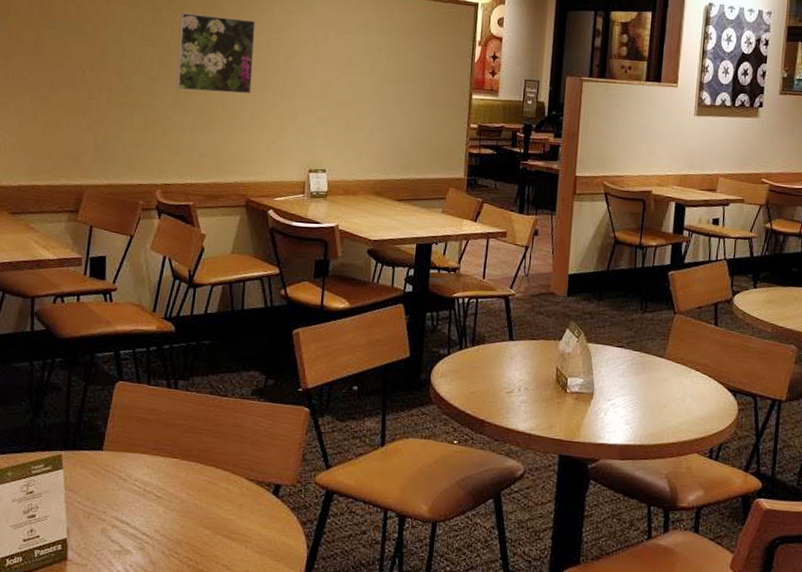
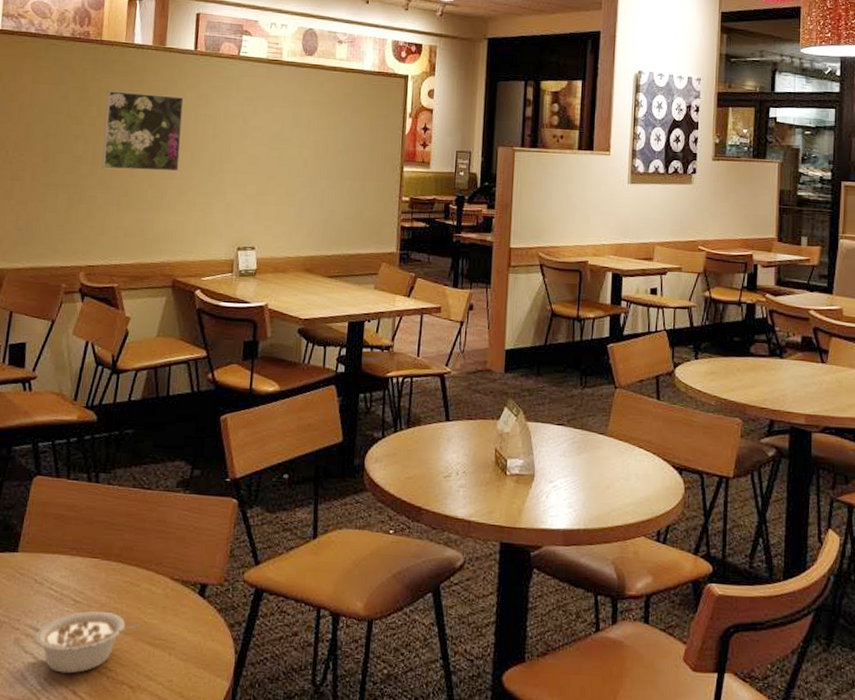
legume: none [121,506,218,562] -> present [36,611,140,674]

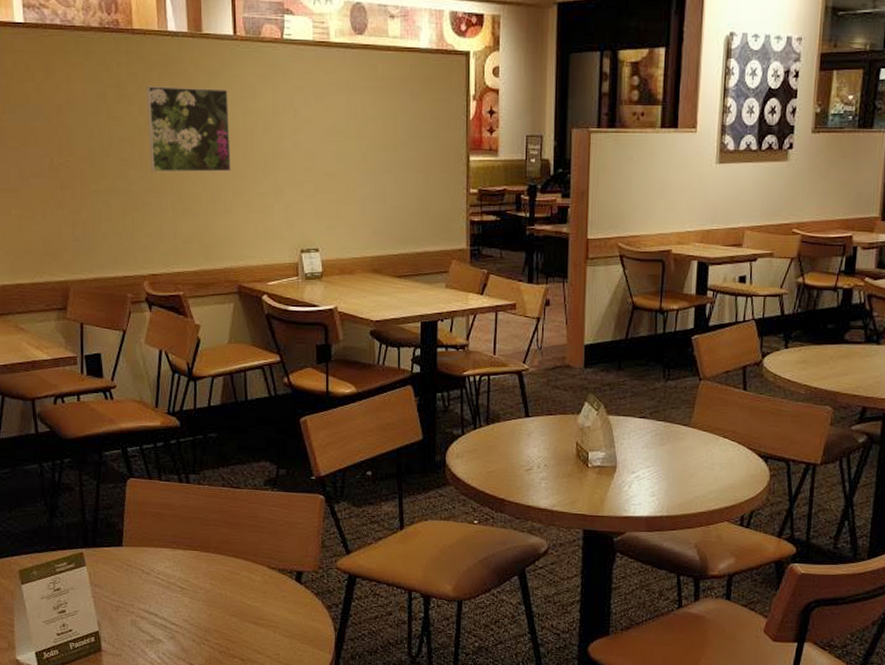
legume: present [36,611,140,674] -> none [150,596,244,649]

